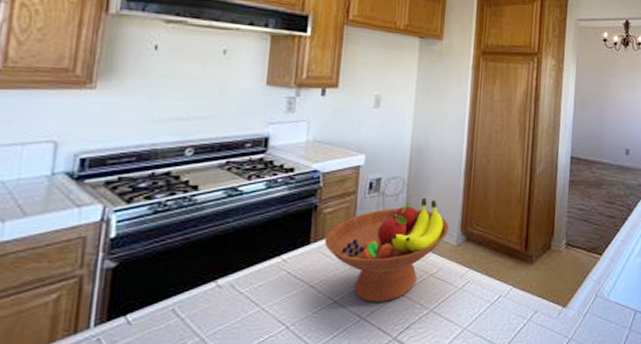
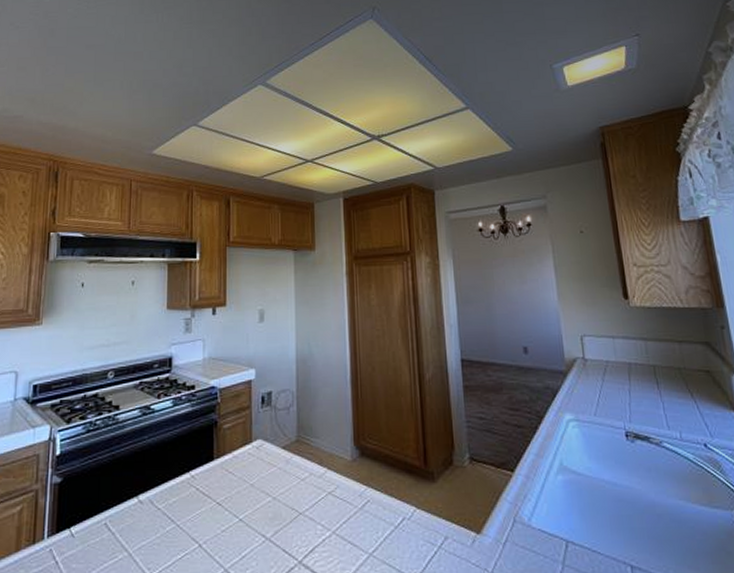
fruit bowl: present [324,197,450,303] -> none [226,410,342,523]

